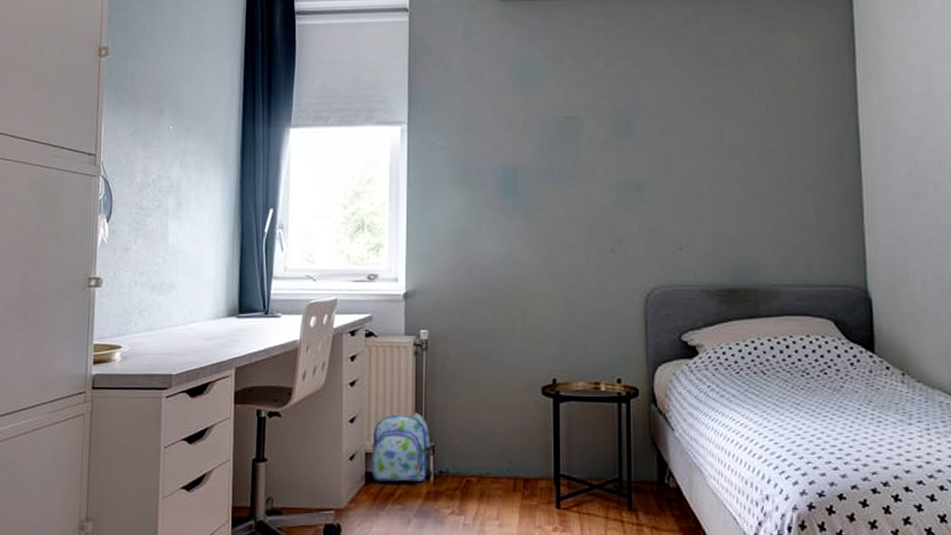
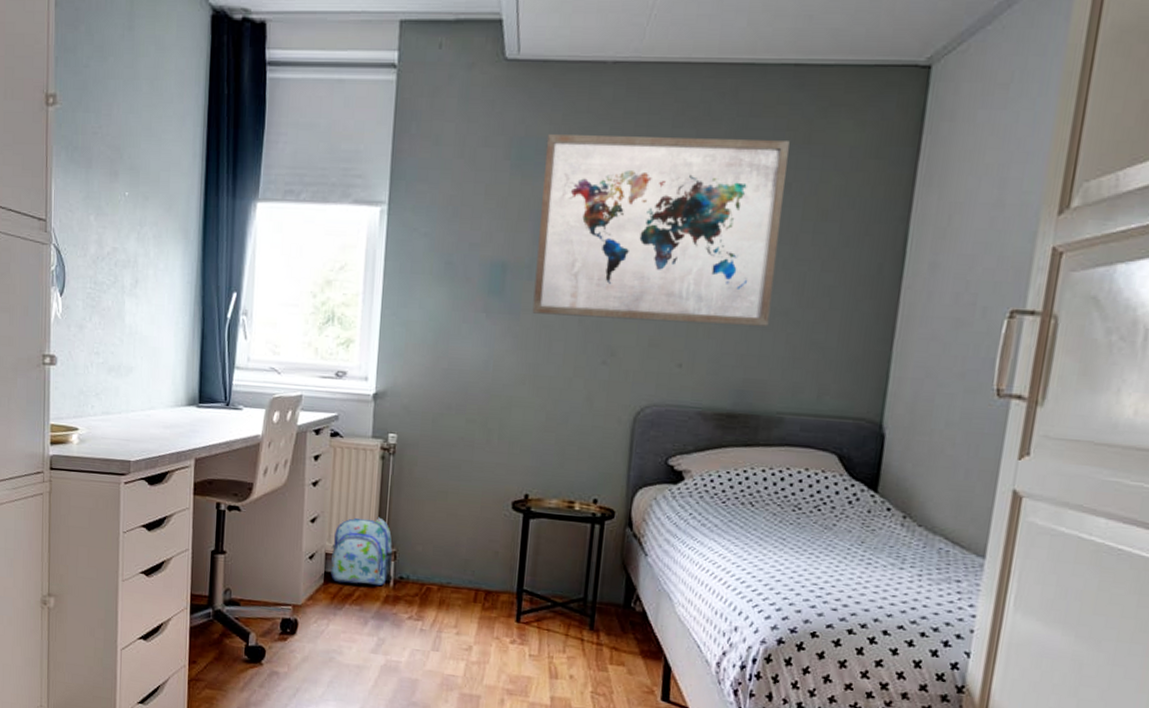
wall art: none [542,53,753,211] -> present [532,134,790,326]

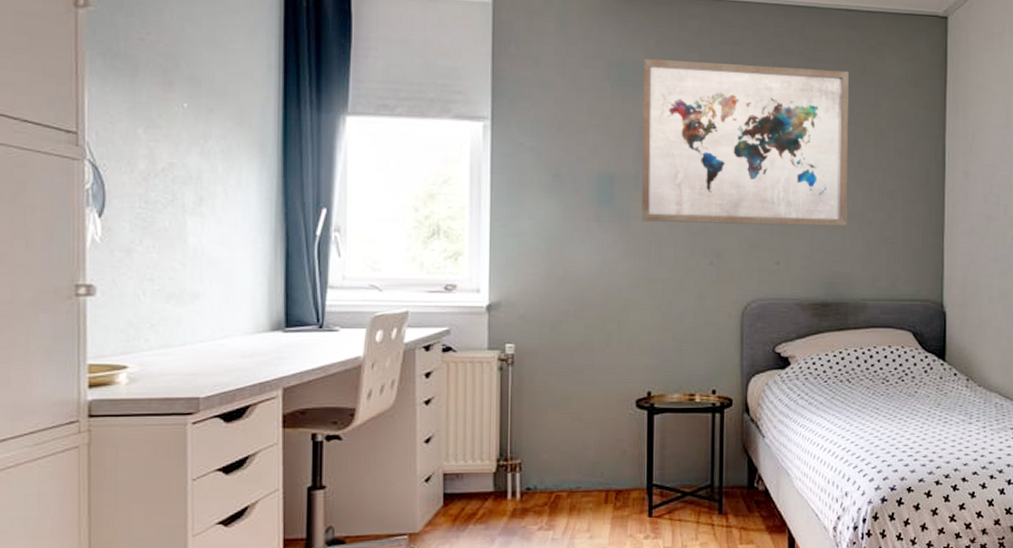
backpack: present [331,517,393,586] -> none [450,429,519,503]

